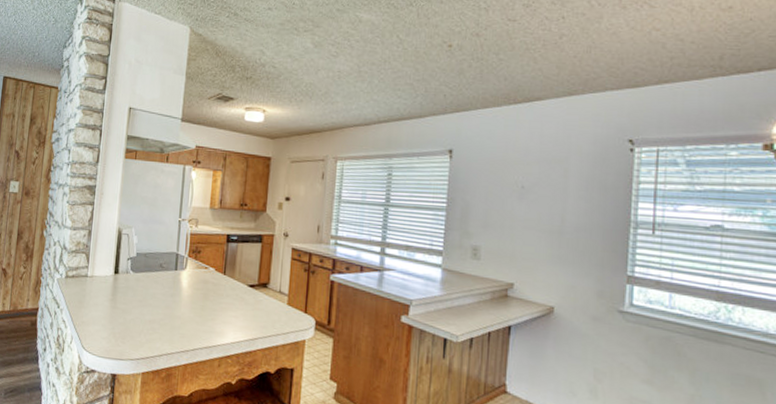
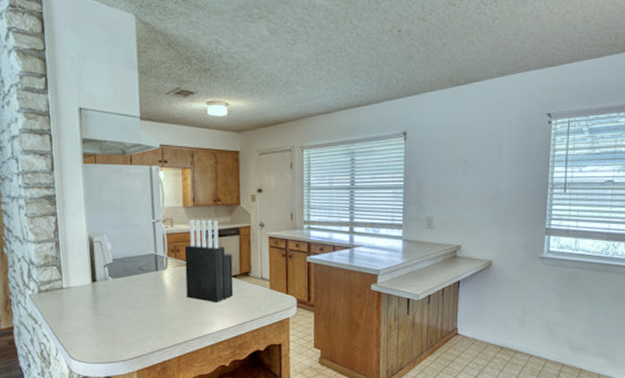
knife block: none [201,221,252,312] -> present [184,219,234,303]

